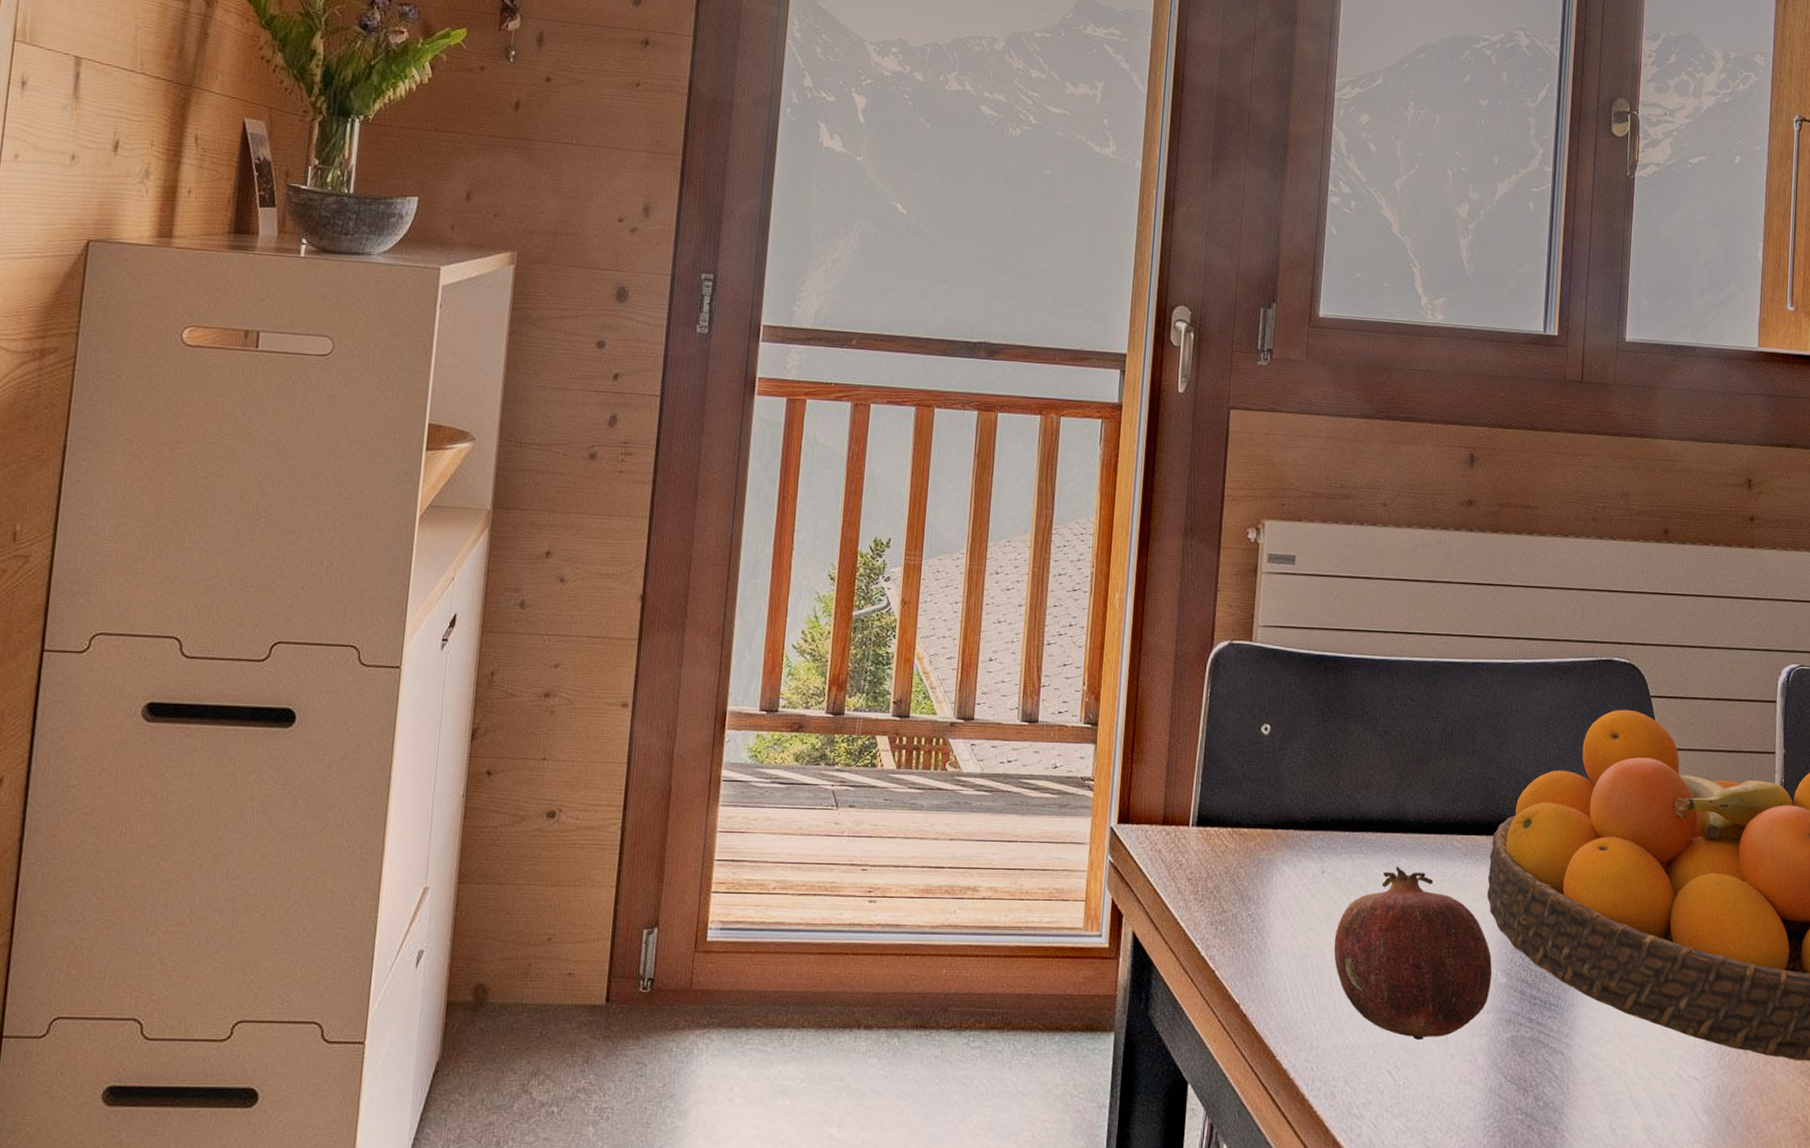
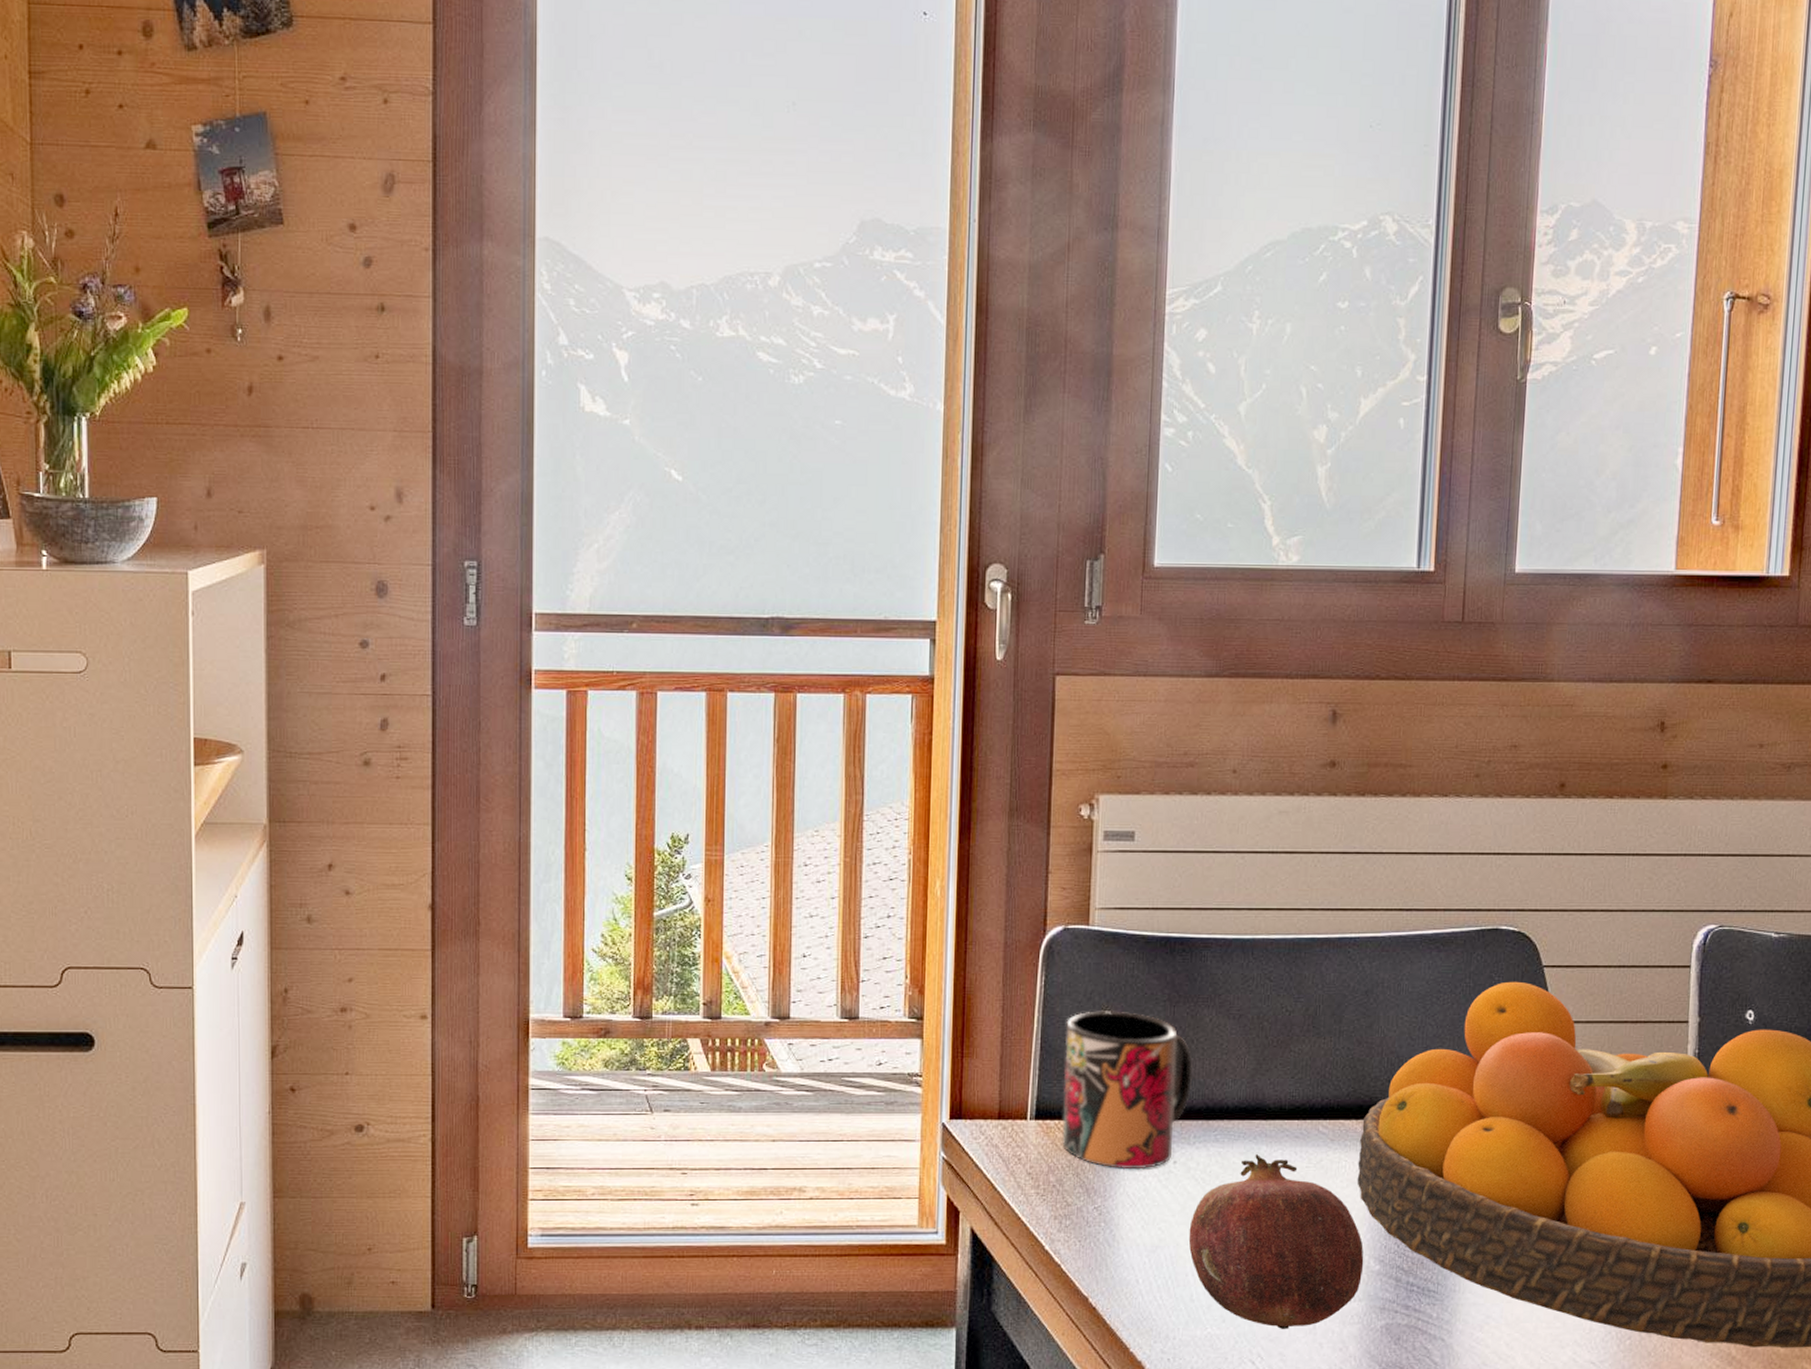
mug: none [1220,723,1342,878] -> present [1062,1011,1193,1170]

